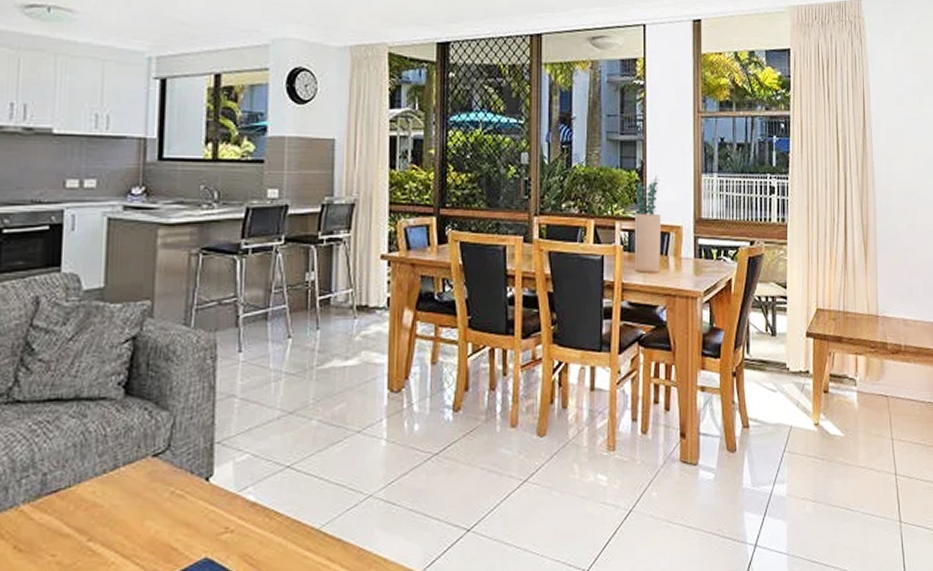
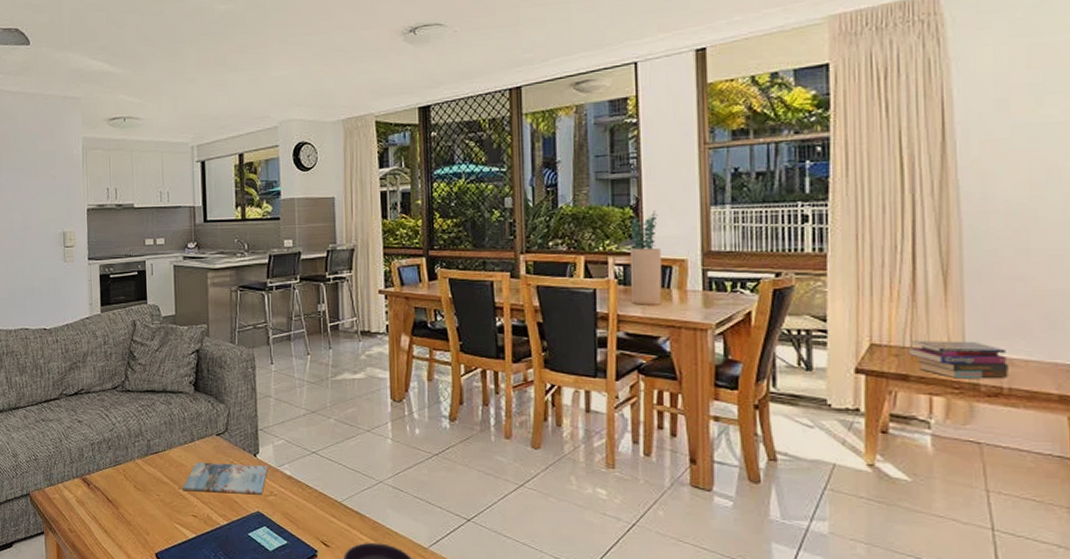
magazine: none [94,492,224,542] -> present [183,463,268,495]
books: none [842,304,905,339] -> present [909,341,1009,379]

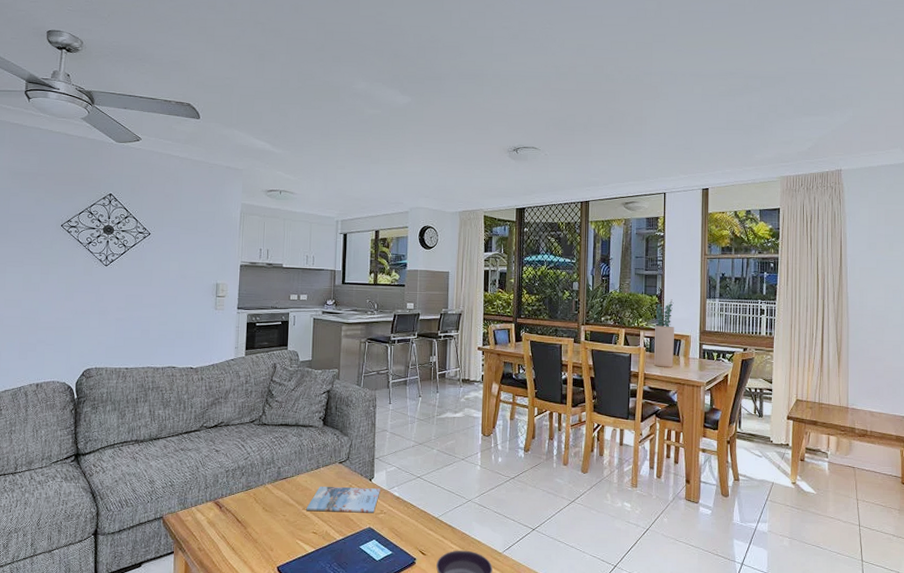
books: present [909,341,1009,379] -> none [818,398,871,425]

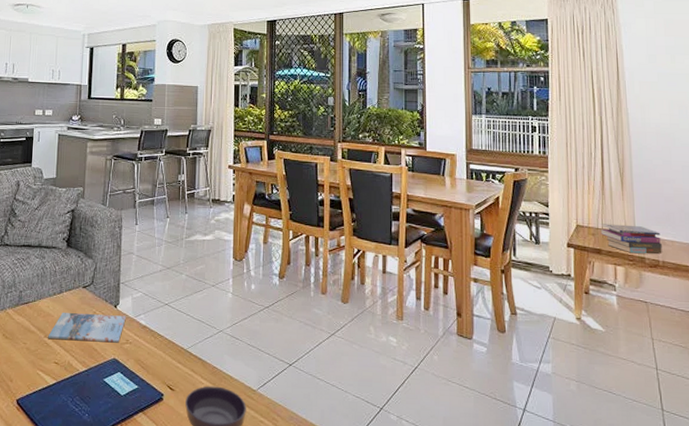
vase: present [653,299,674,368] -> none [416,115,439,189]
books: none [818,398,871,425] -> present [601,224,662,254]

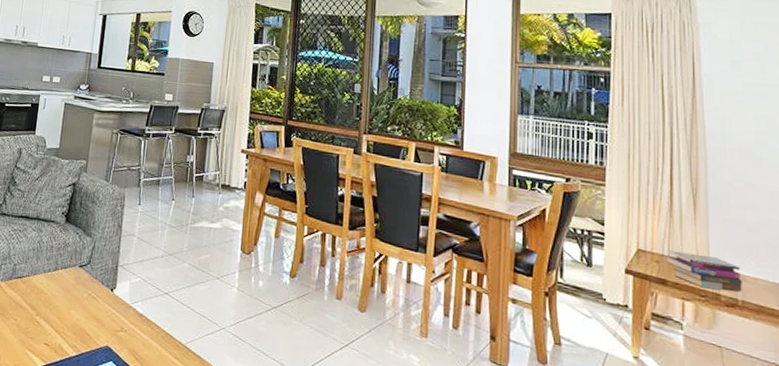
magazine: present [48,313,126,343] -> none [39,291,123,330]

